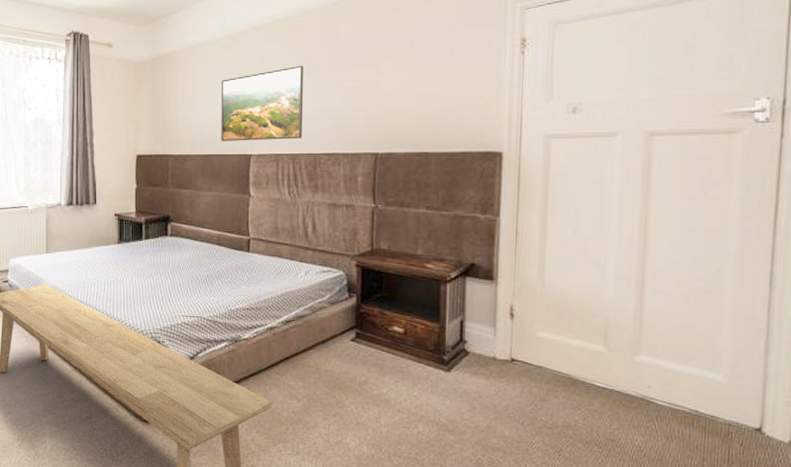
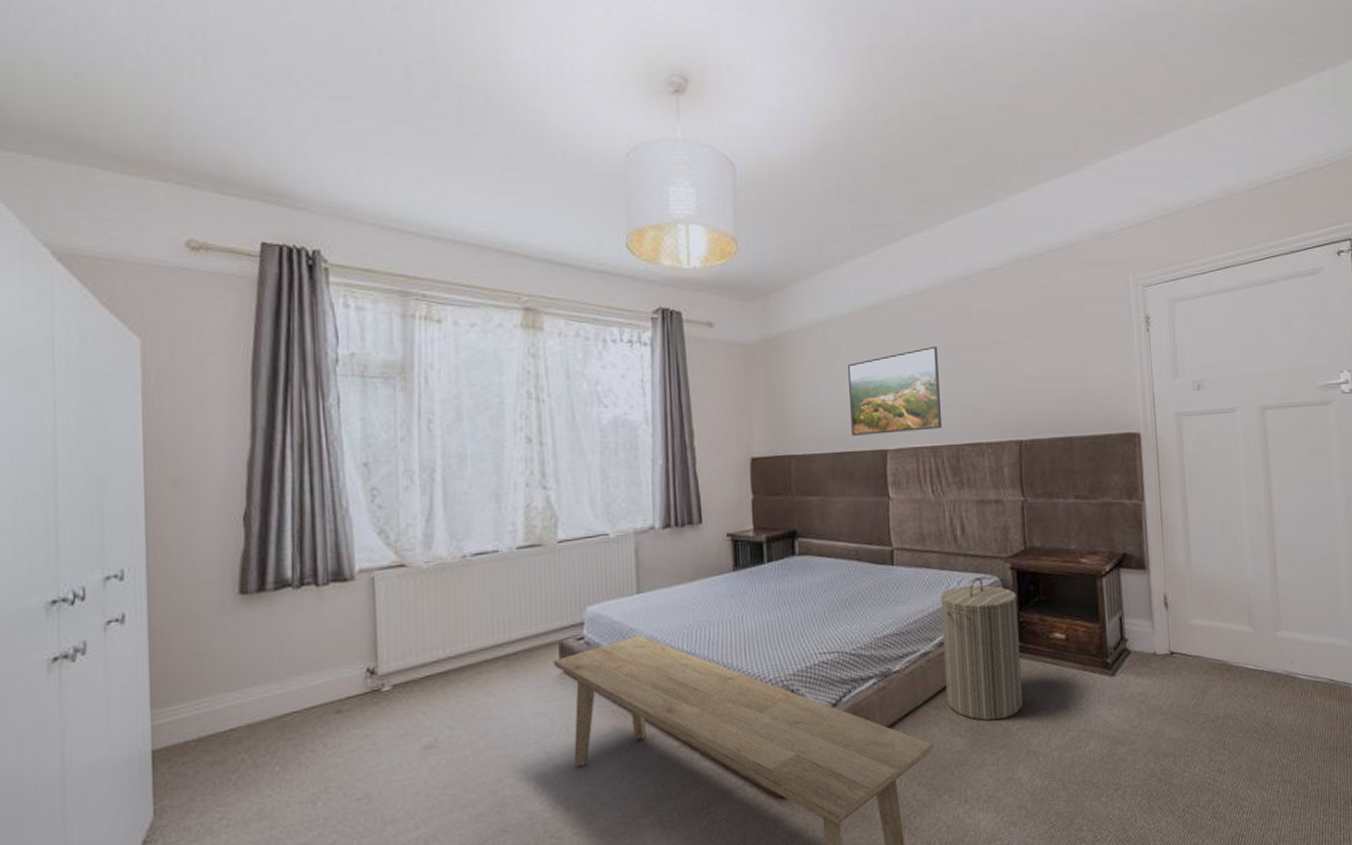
laundry hamper: none [287,270,360,393] -> present [940,577,1023,721]

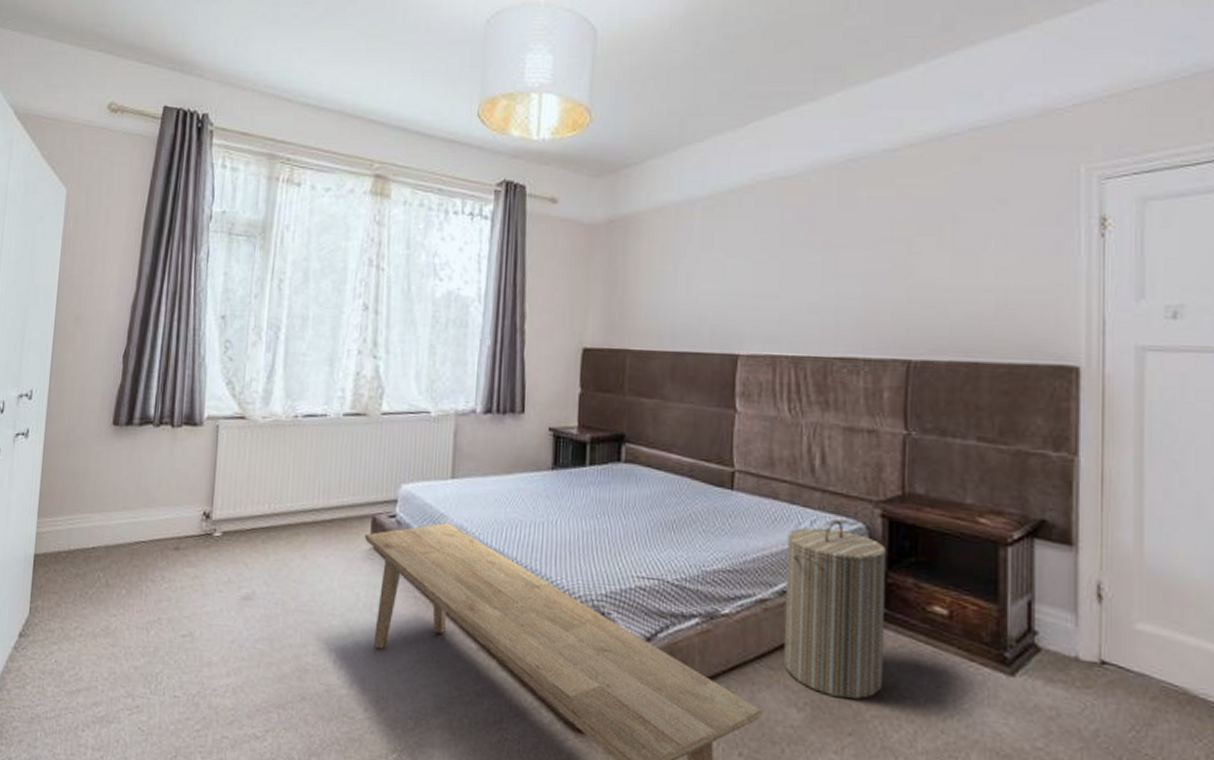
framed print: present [848,346,942,436] -> none [698,238,811,337]

